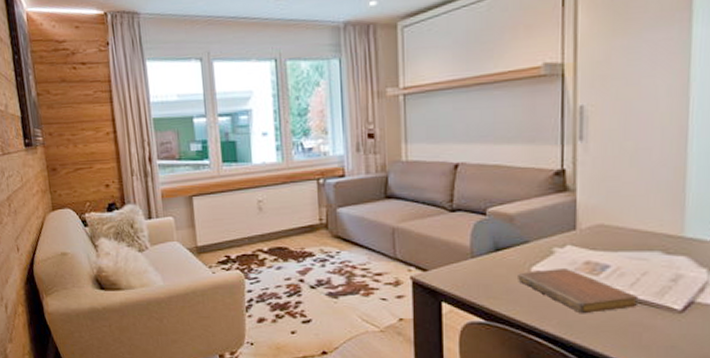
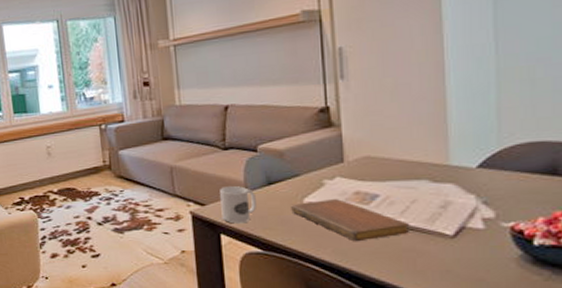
mug: none [444,251,481,291] -> present [220,186,256,224]

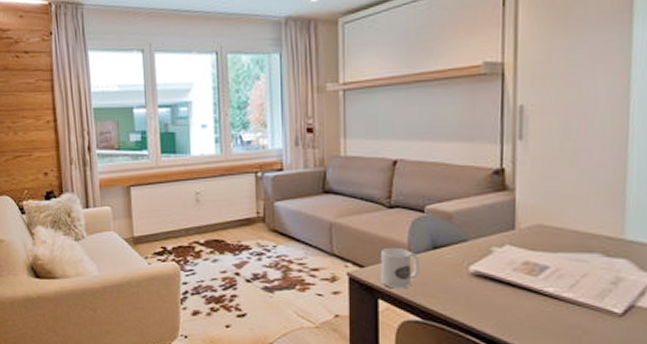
notebook: present [291,199,410,242] -> none [455,268,578,315]

